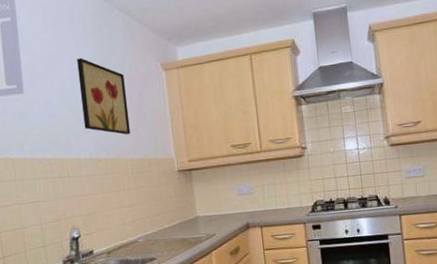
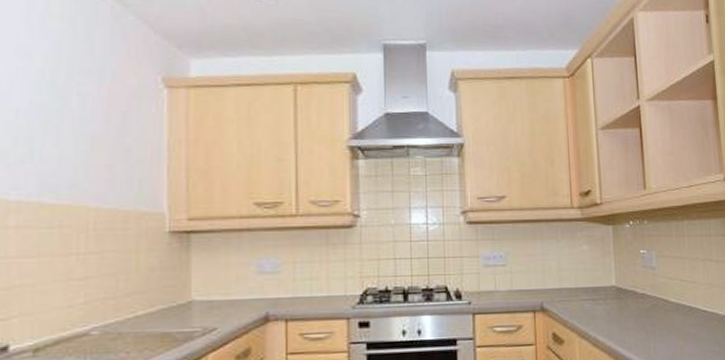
wall art: present [77,58,131,135] -> none [24,51,103,173]

